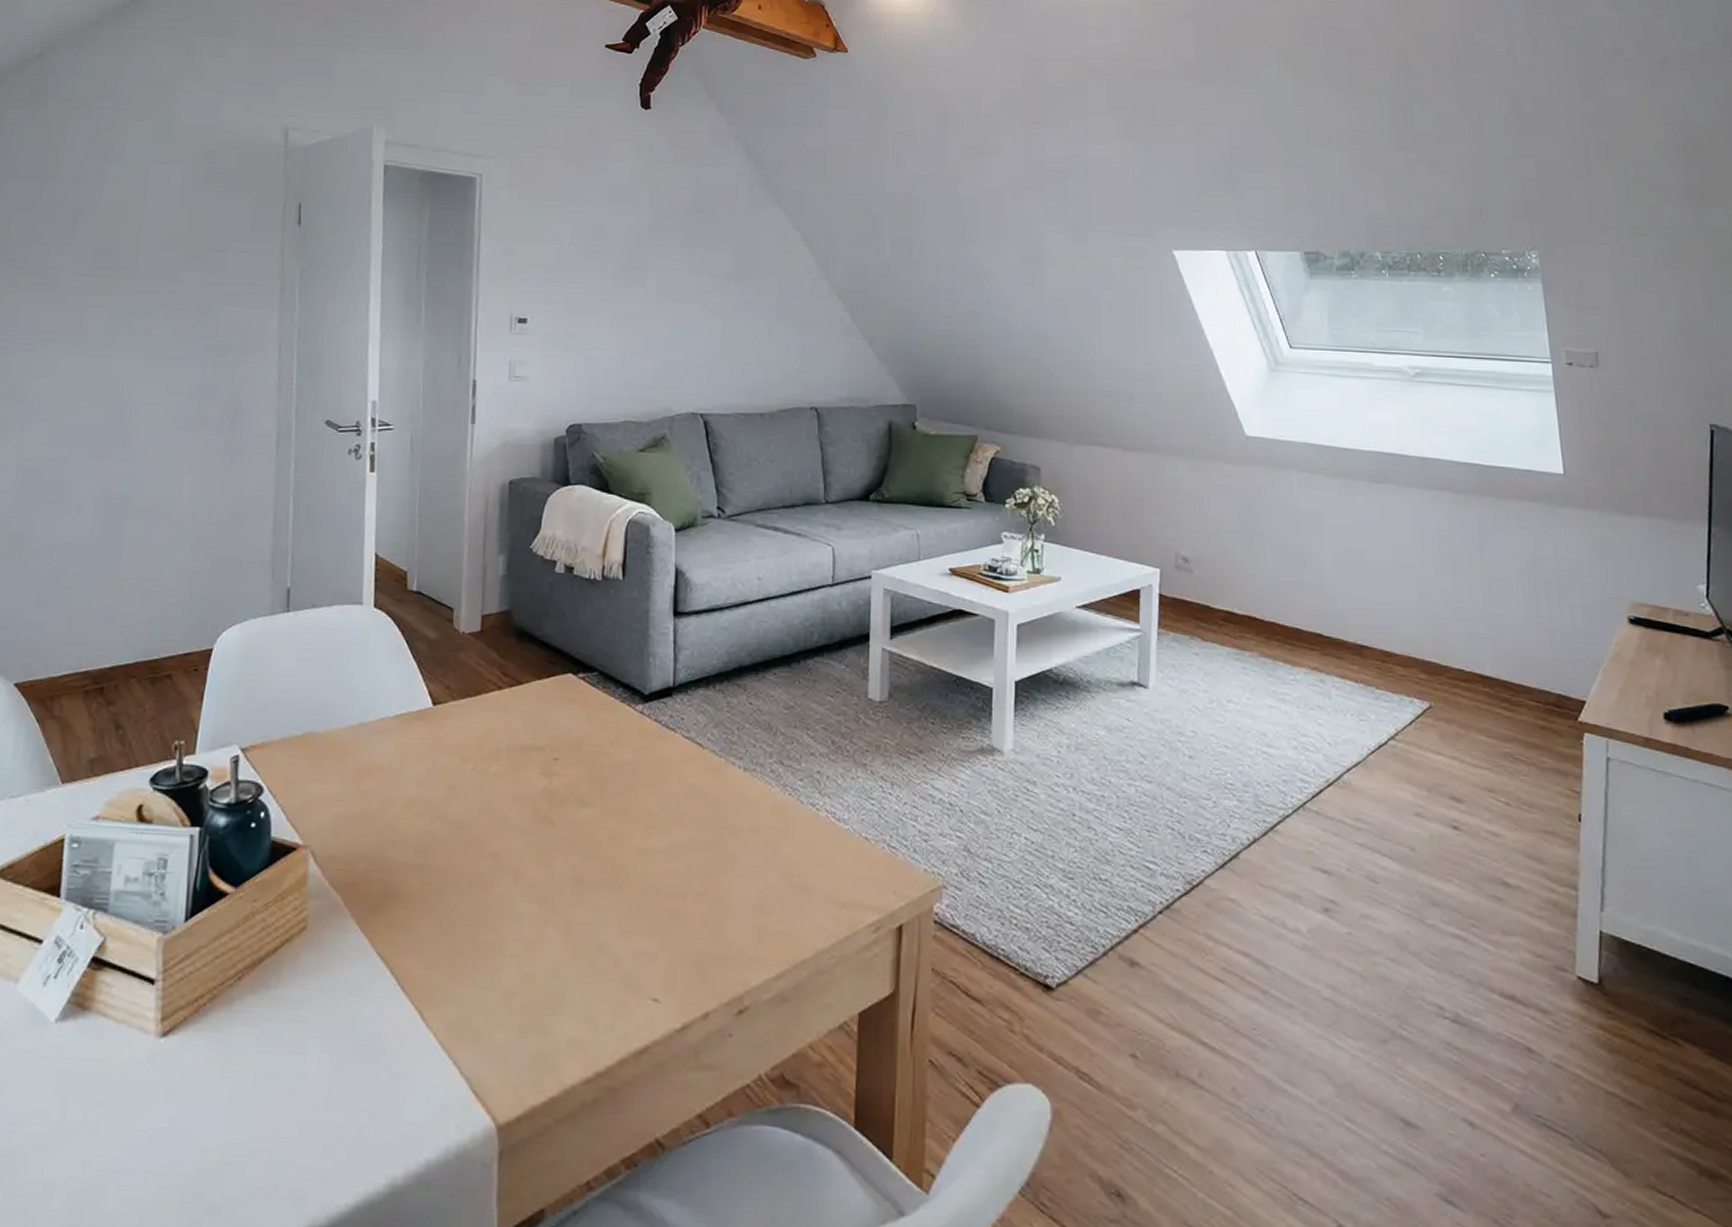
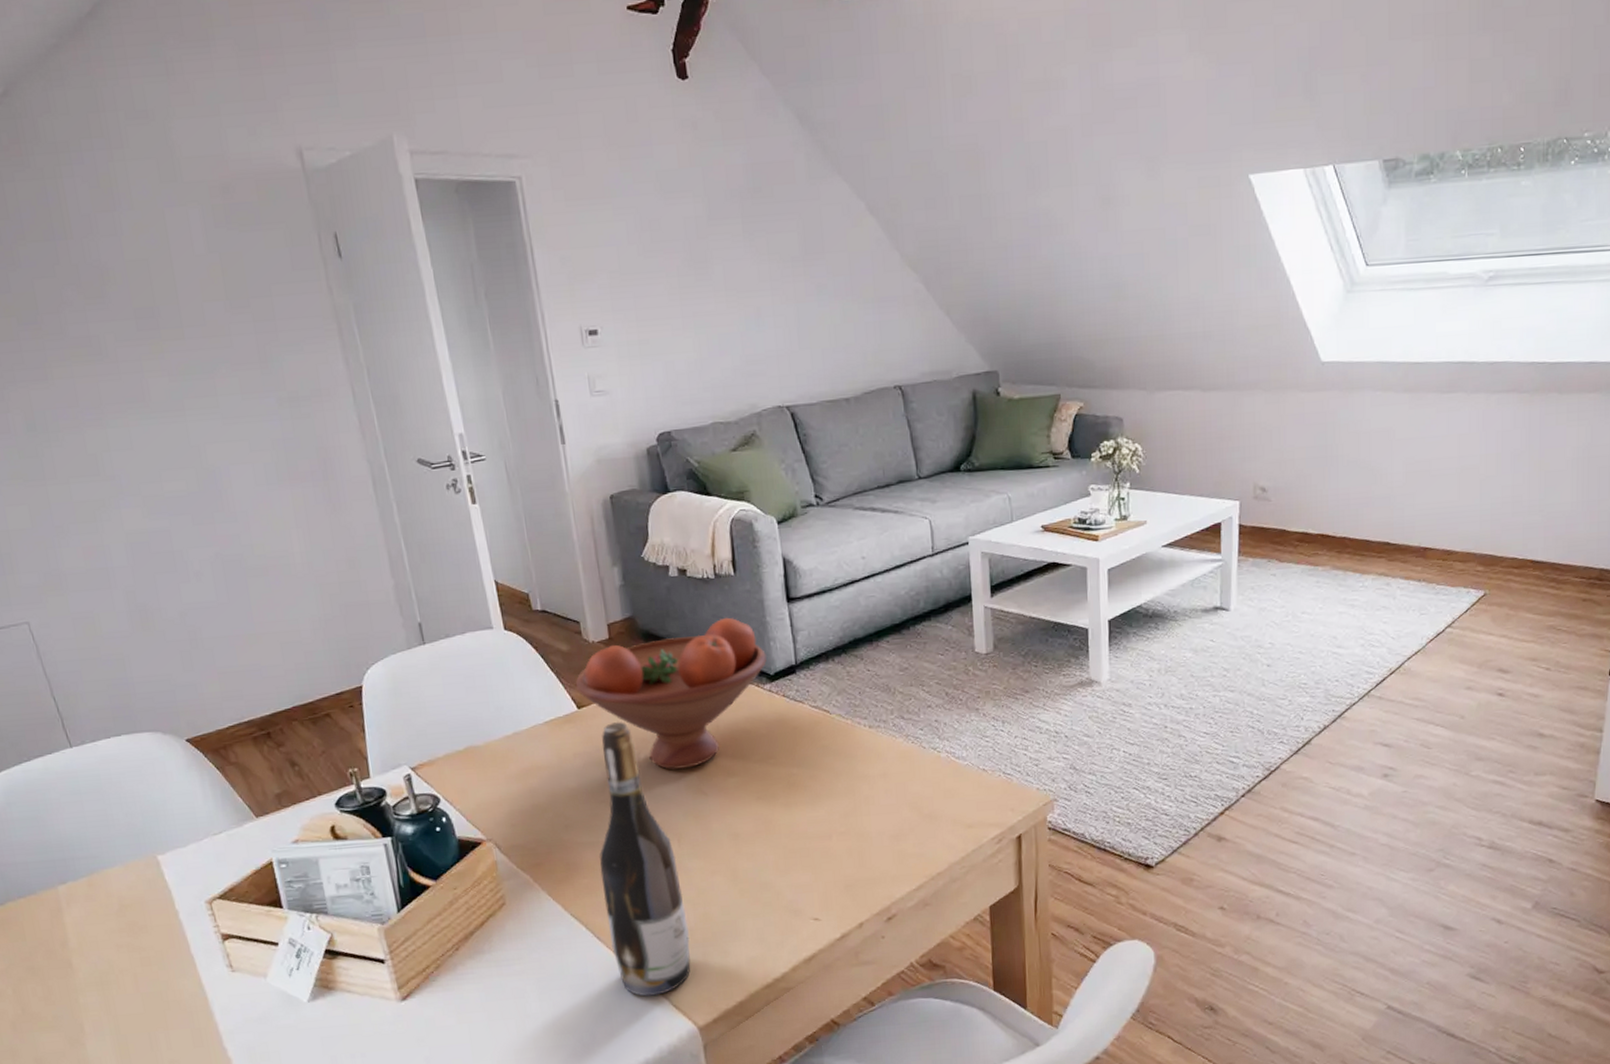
wine bottle: none [415,725,508,1074] -> present [599,721,691,997]
fruit bowl: none [435,624,643,792] -> present [575,617,767,770]

